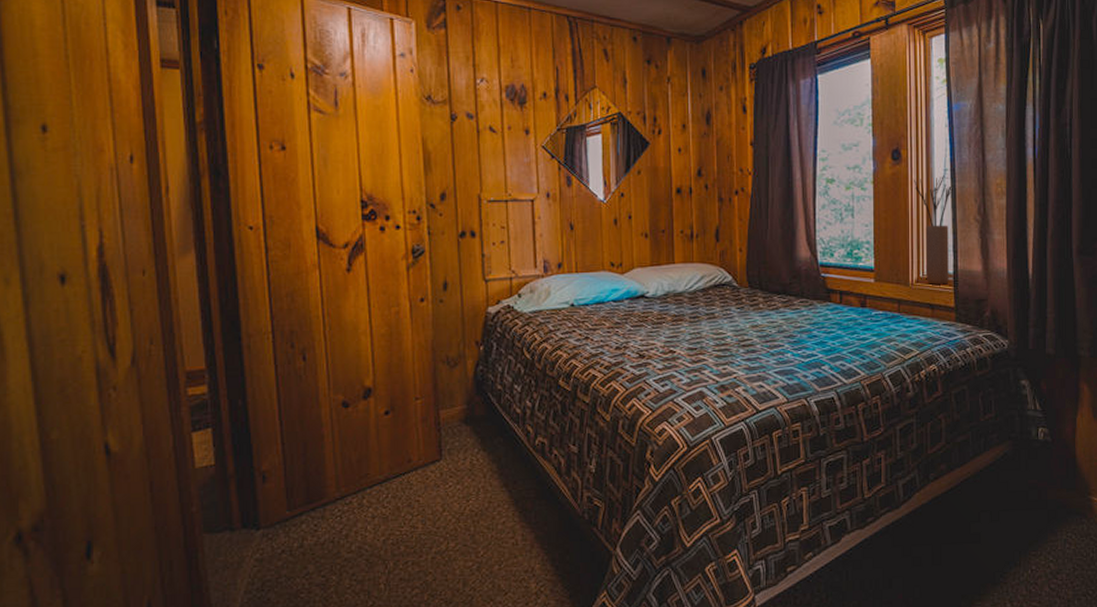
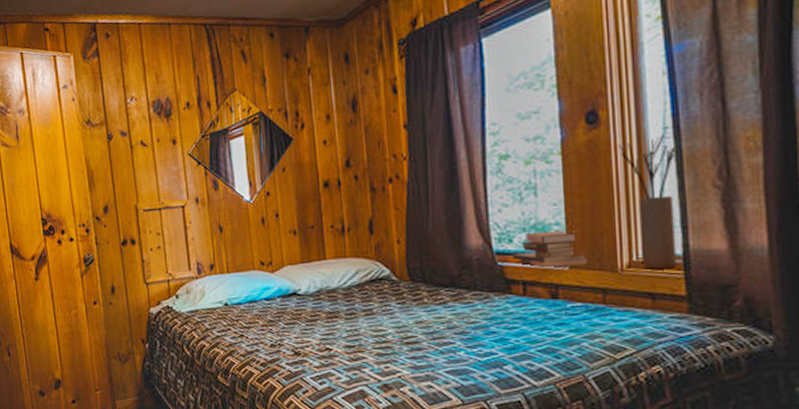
books: none [832,248,889,280] -> present [512,230,588,268]

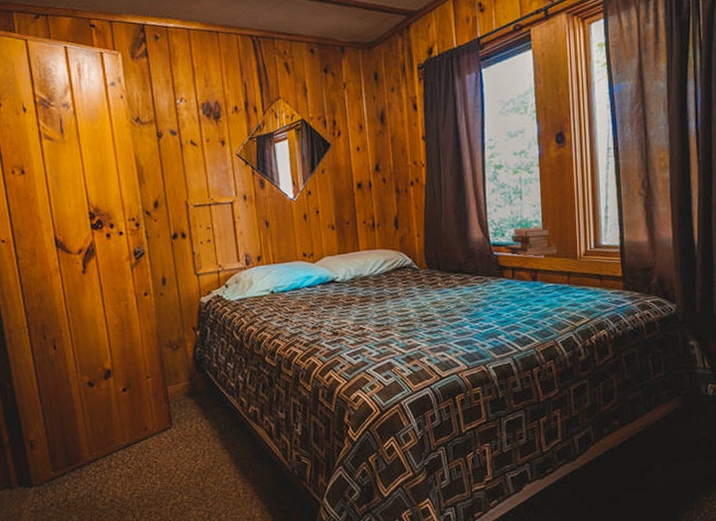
vase: present [619,133,678,270] -> none [578,153,617,257]

